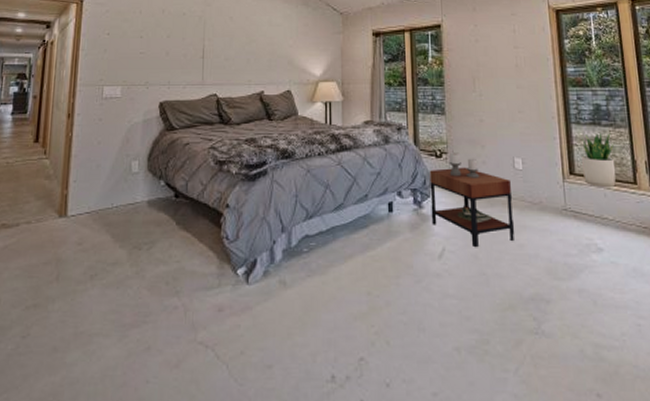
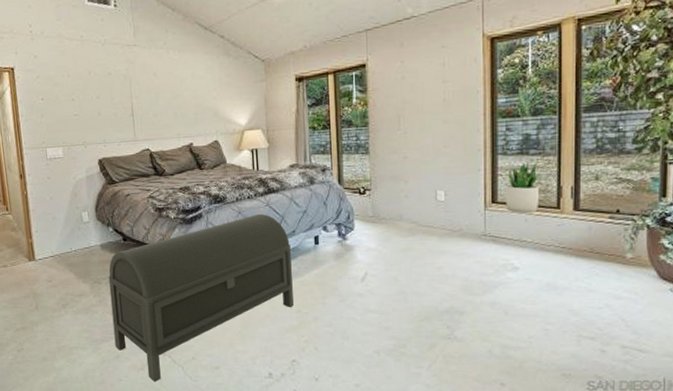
storage bench: none [147,174,363,387] -> present [108,214,294,383]
side table: present [429,152,515,248] -> none [353,188,434,271]

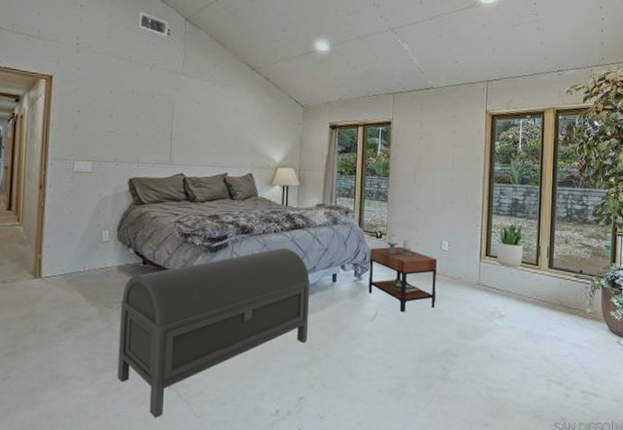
side table: none [353,188,434,271] -> present [368,234,437,313]

